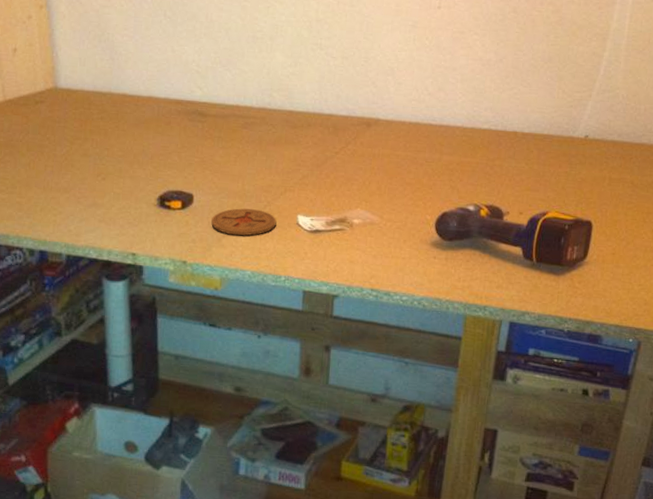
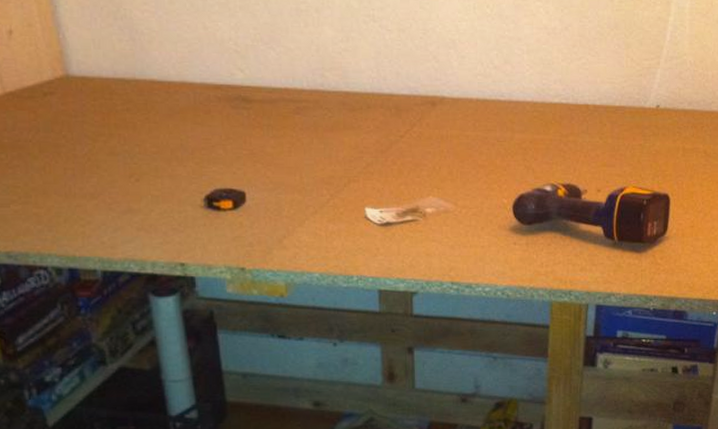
coaster: present [211,208,277,236] -> none [269,204,343,235]

